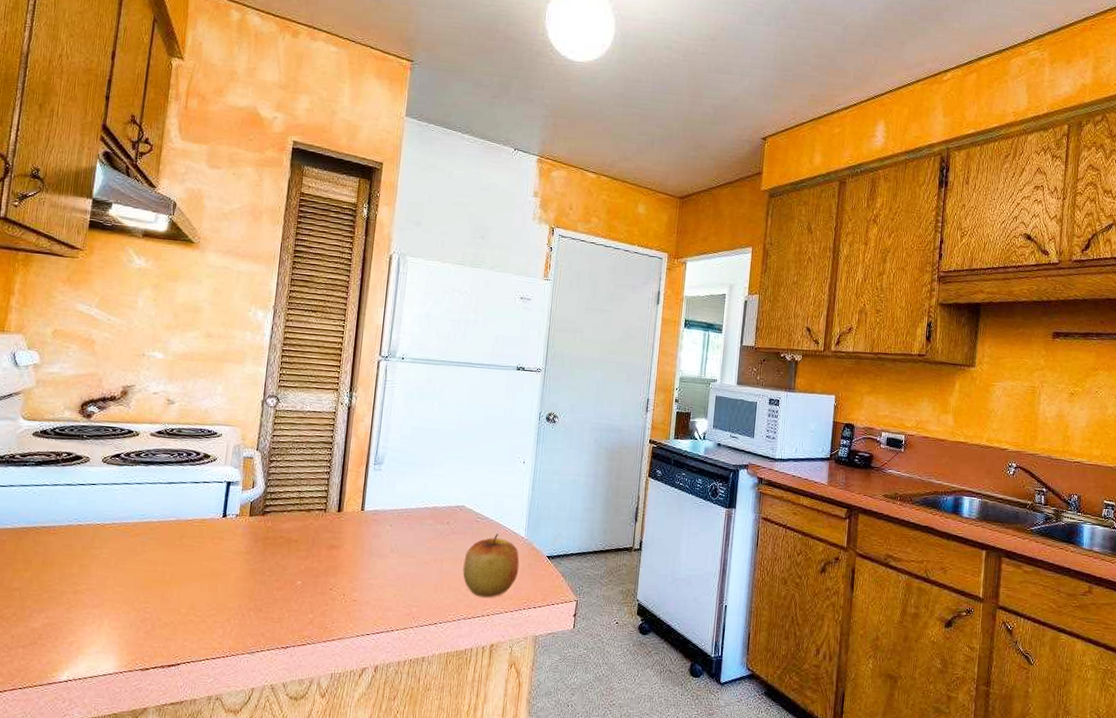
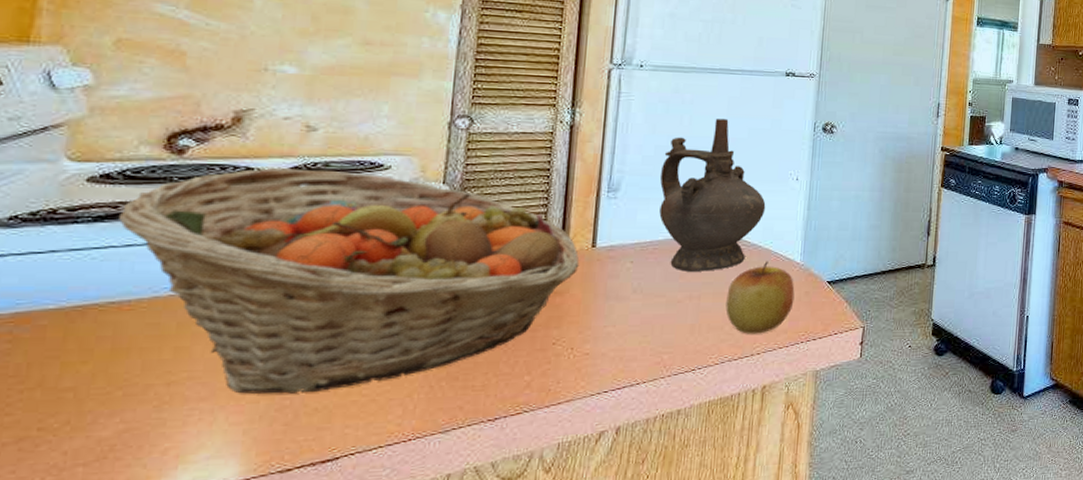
fruit basket: none [50,431,352,610] -> present [119,168,580,394]
ceremonial vessel: none [413,406,498,539] -> present [659,119,766,272]

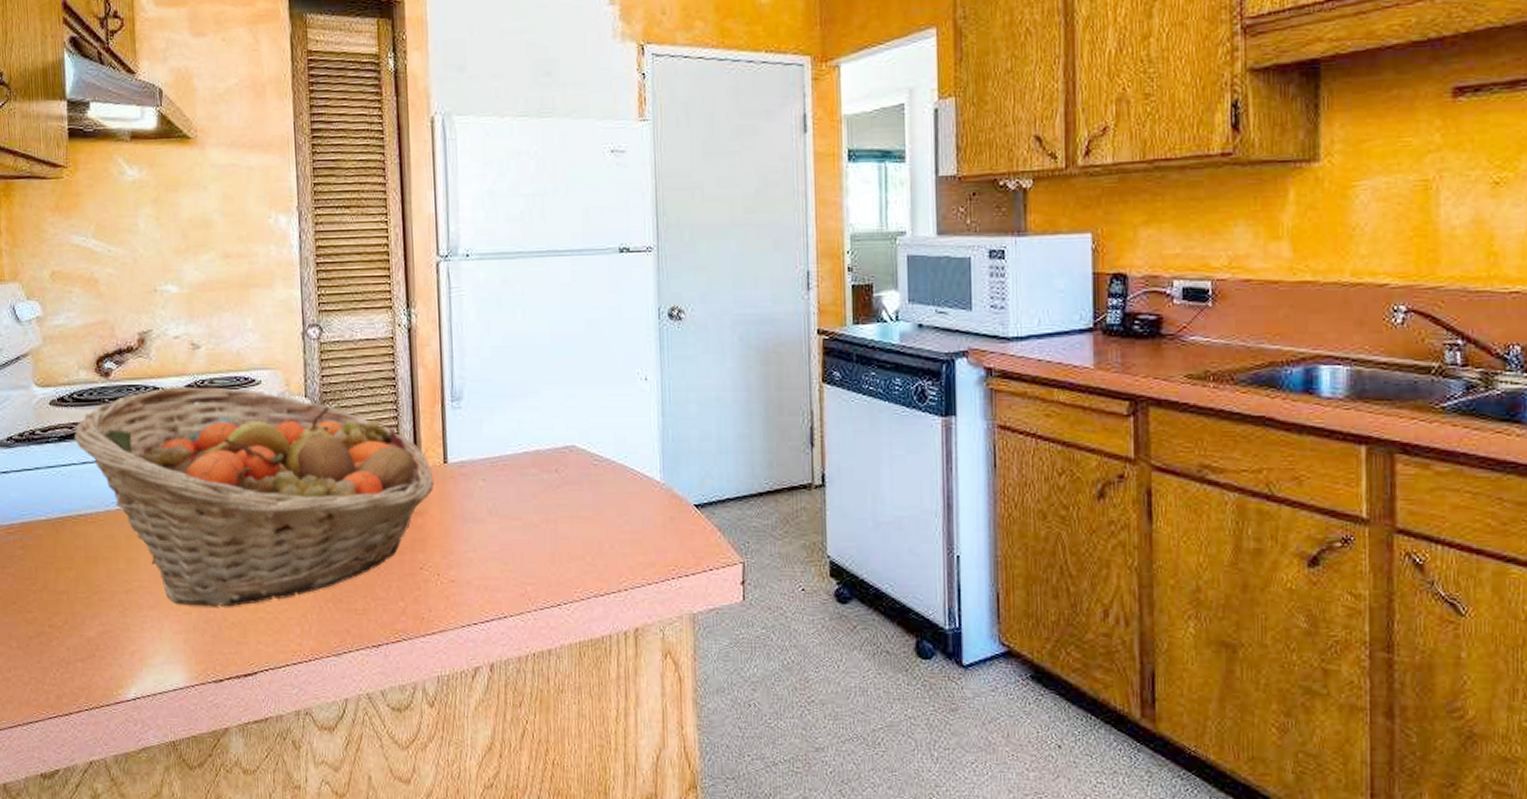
ceremonial vessel: present [659,119,766,272] -> none [500,310,615,491]
apple: present [725,261,795,334] -> none [584,479,659,566]

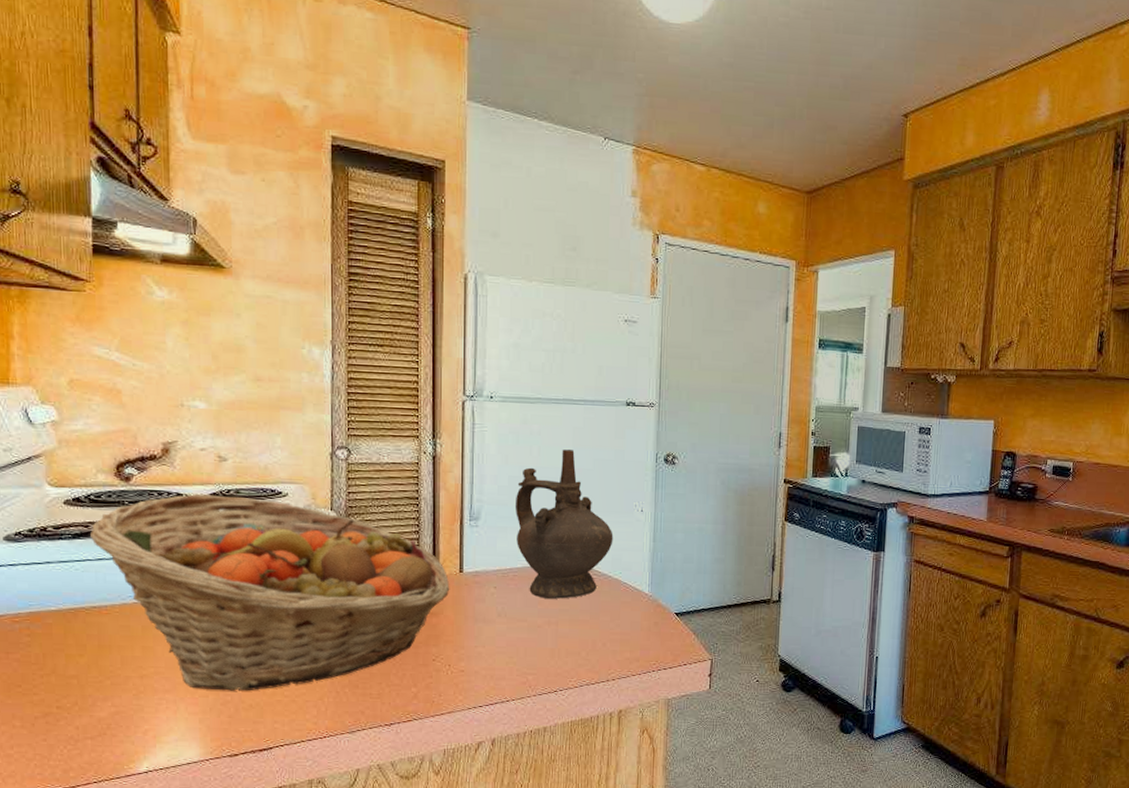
ceremonial vessel: none [500,310,615,491] -> present [514,449,613,599]

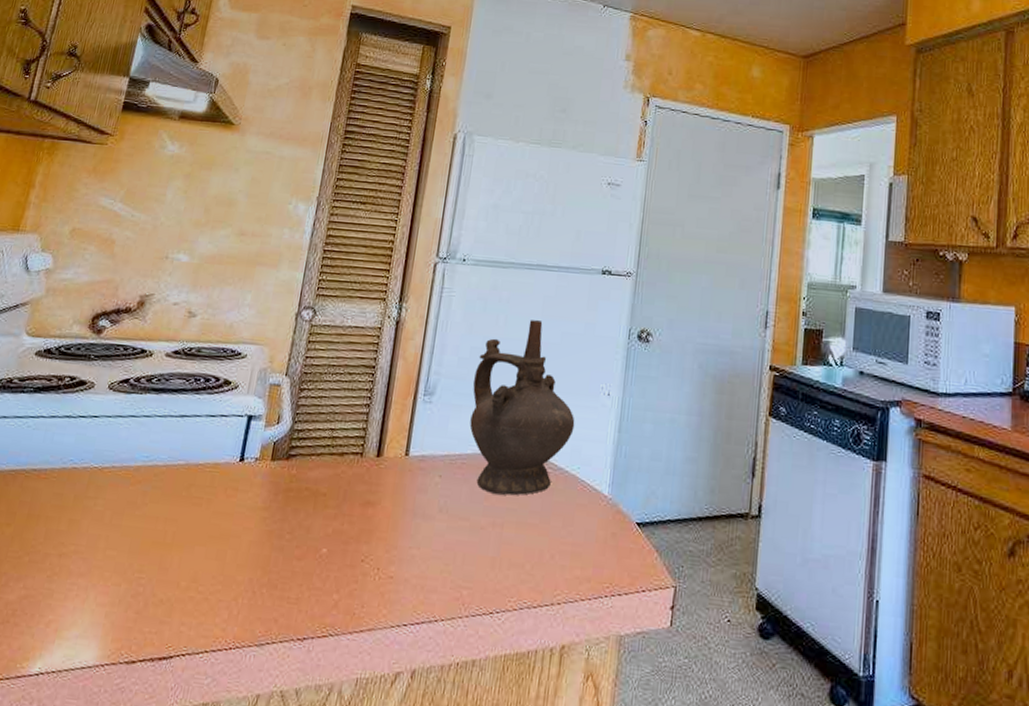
fruit basket: present [90,494,450,691] -> none [50,351,393,583]

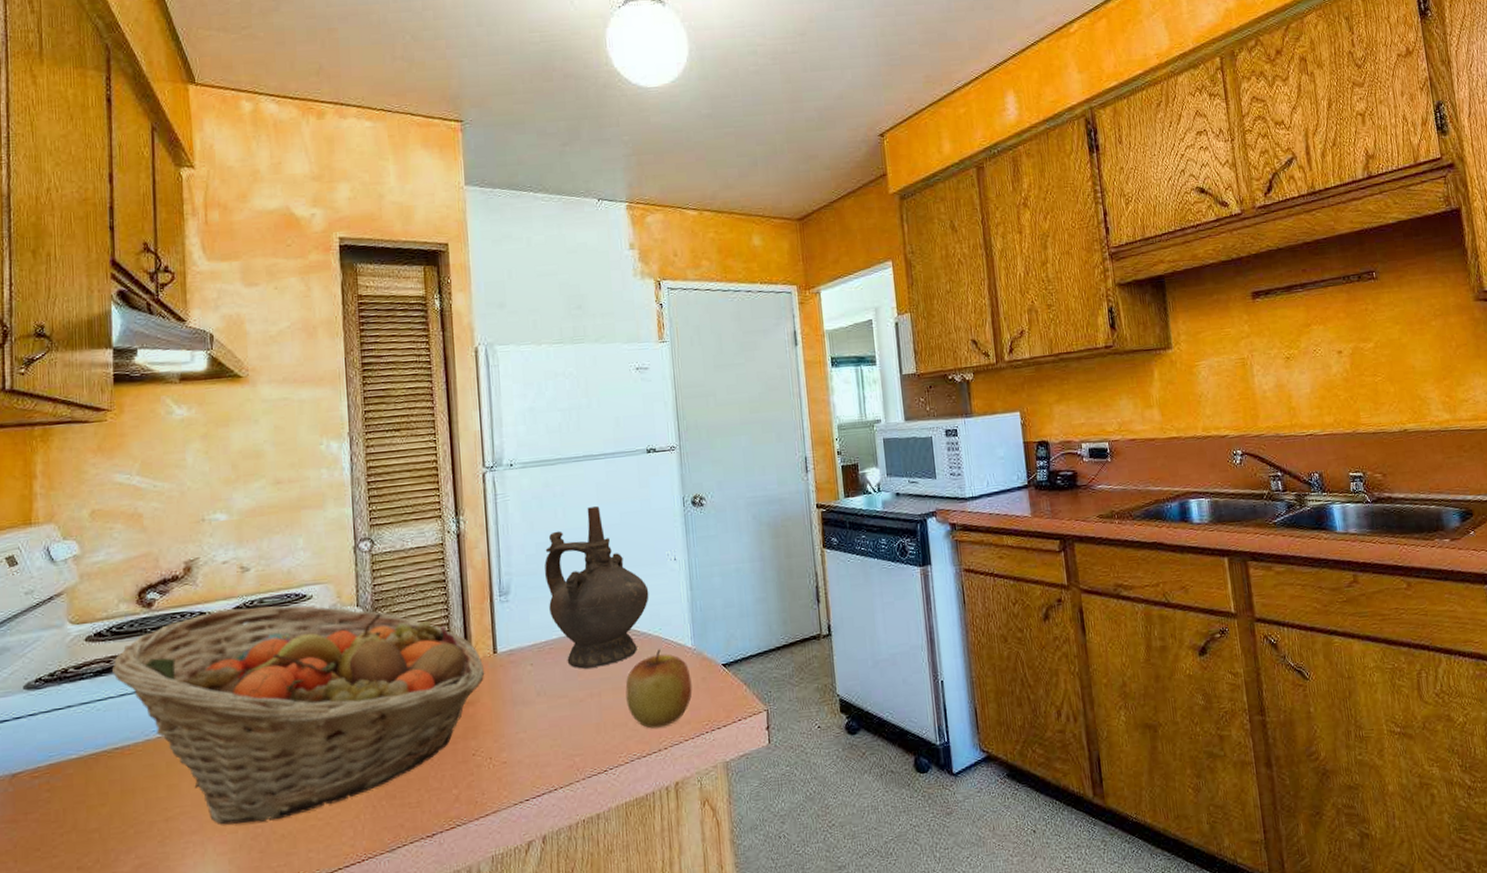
fruit basket: none [50,351,393,583] -> present [112,605,485,825]
apple: none [528,490,601,579] -> present [625,649,693,729]

